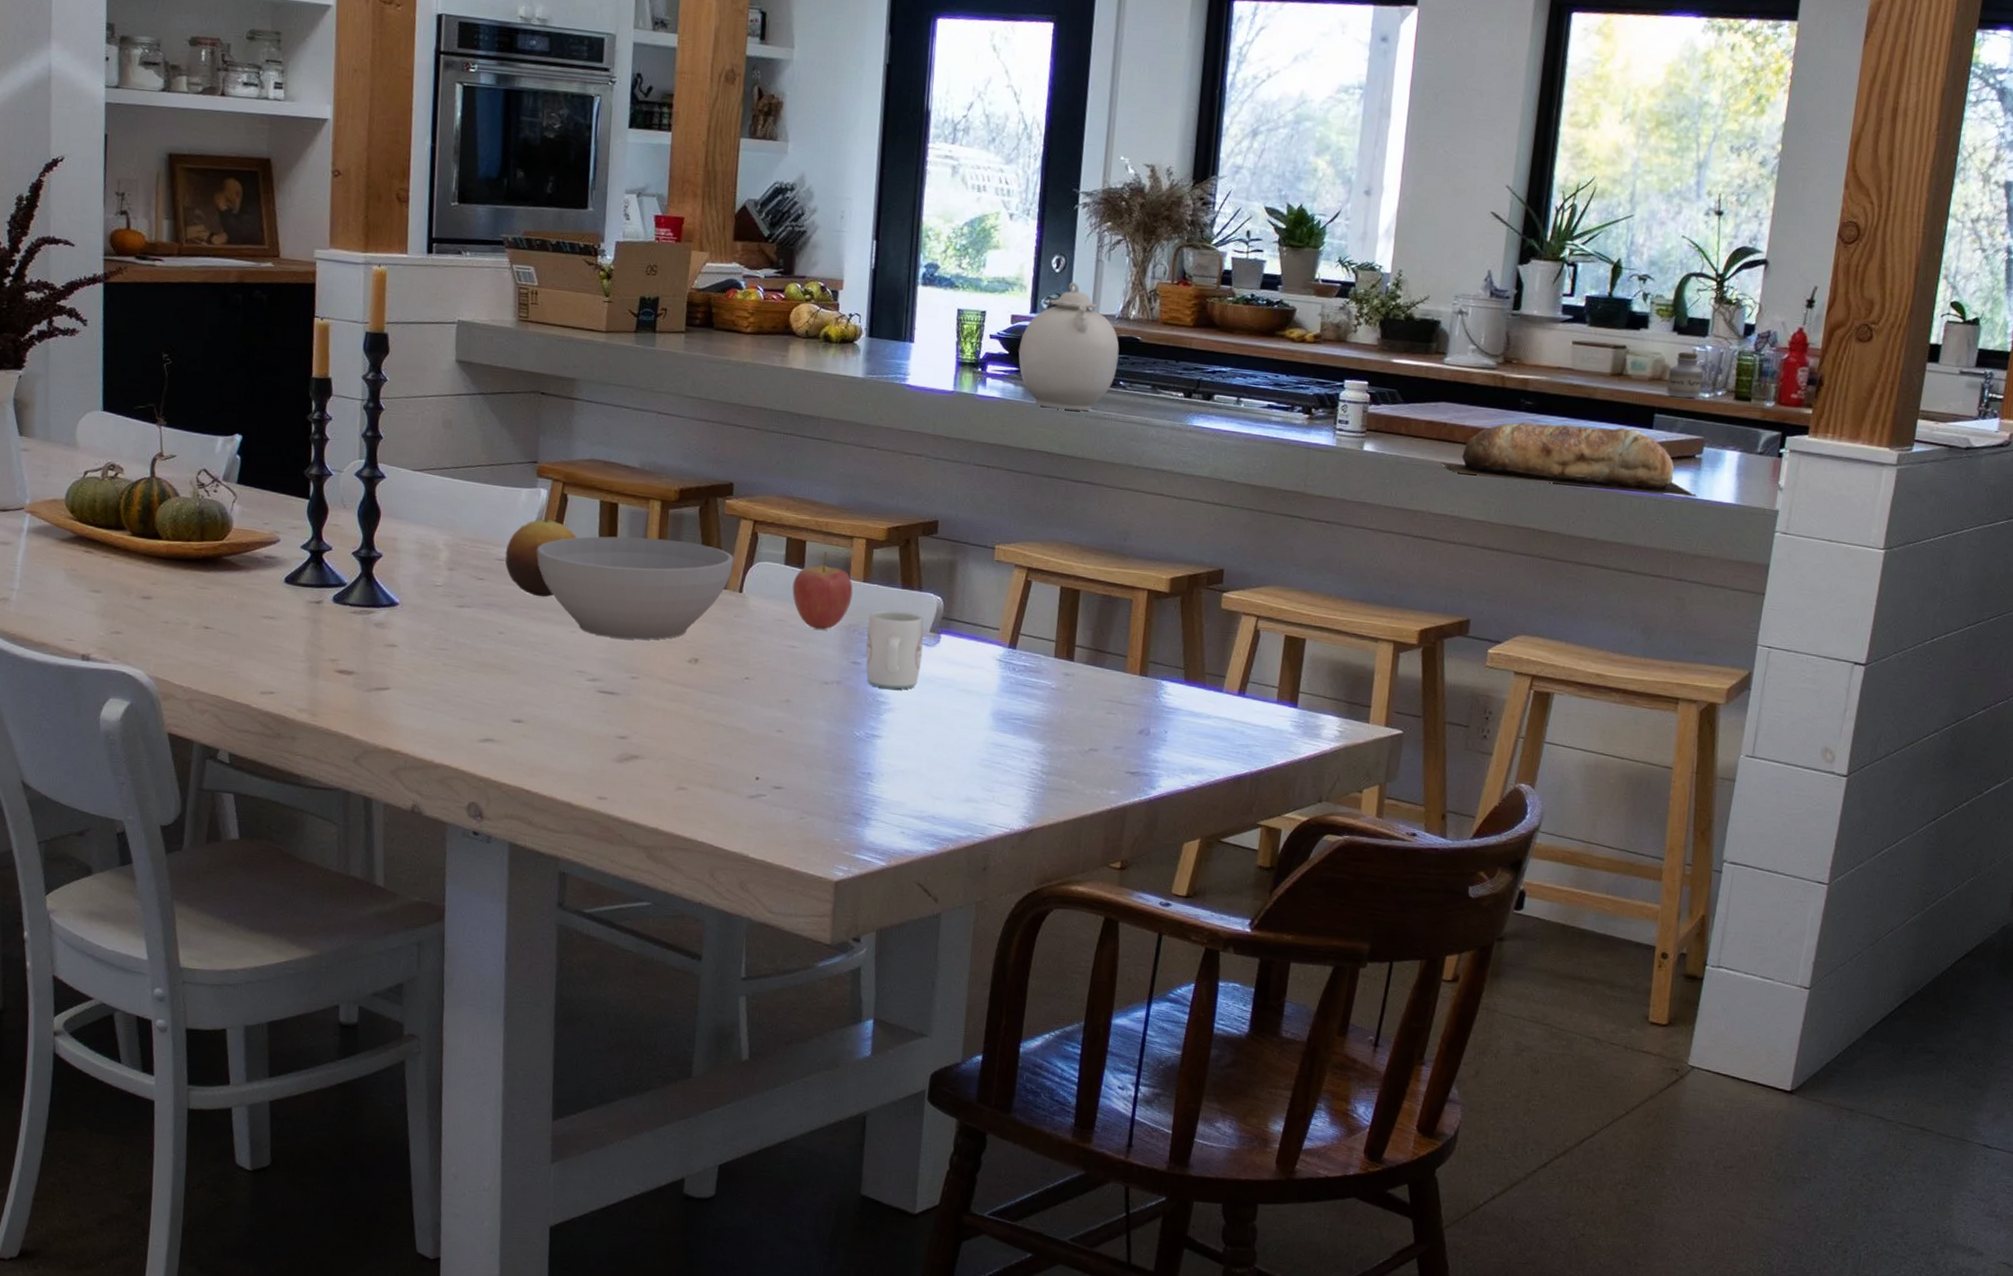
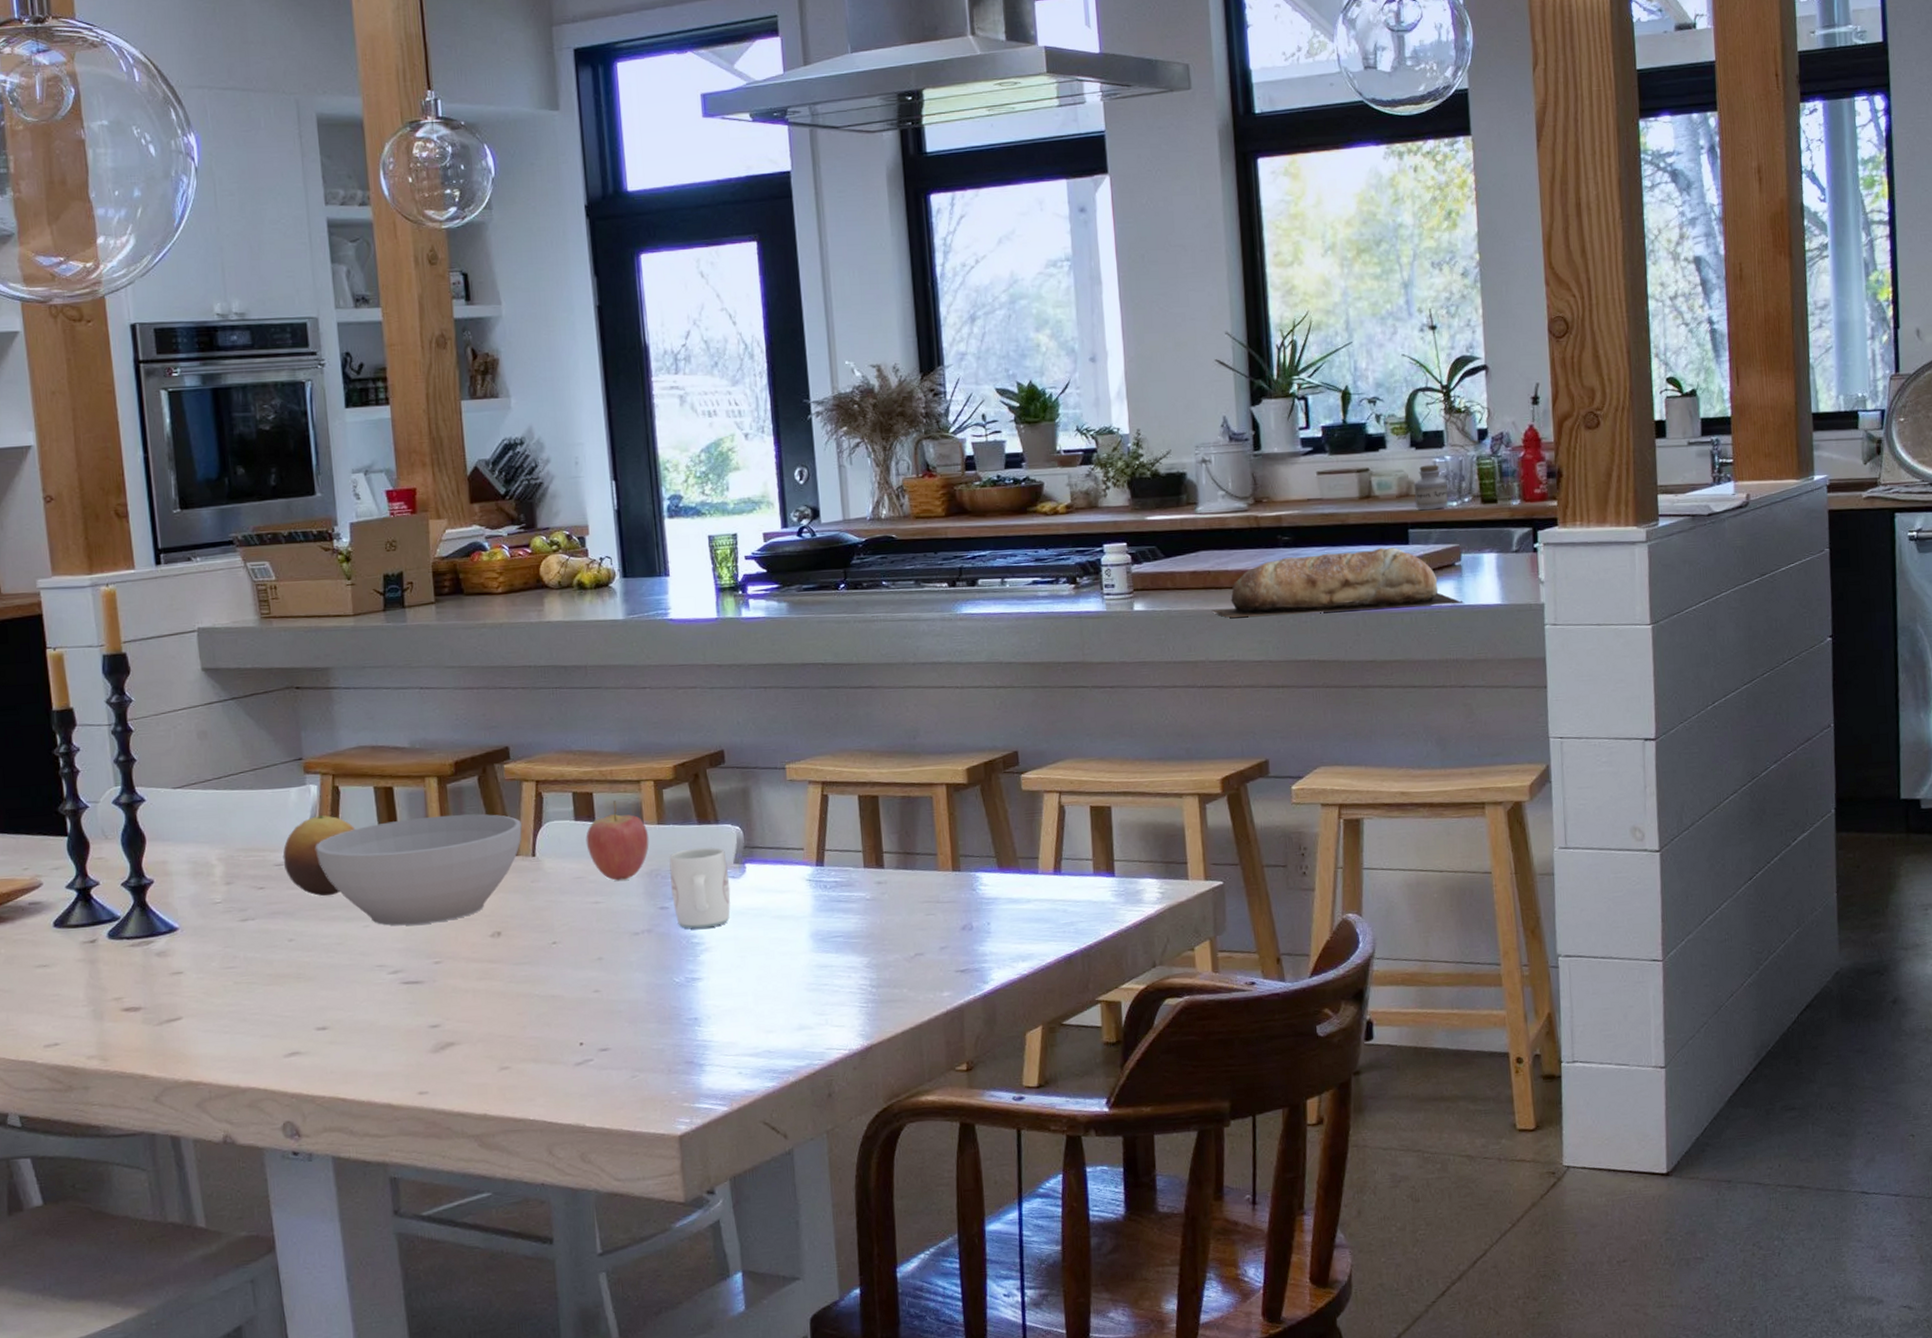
teapot: present [1018,281,1120,411] -> none [776,490,878,619]

